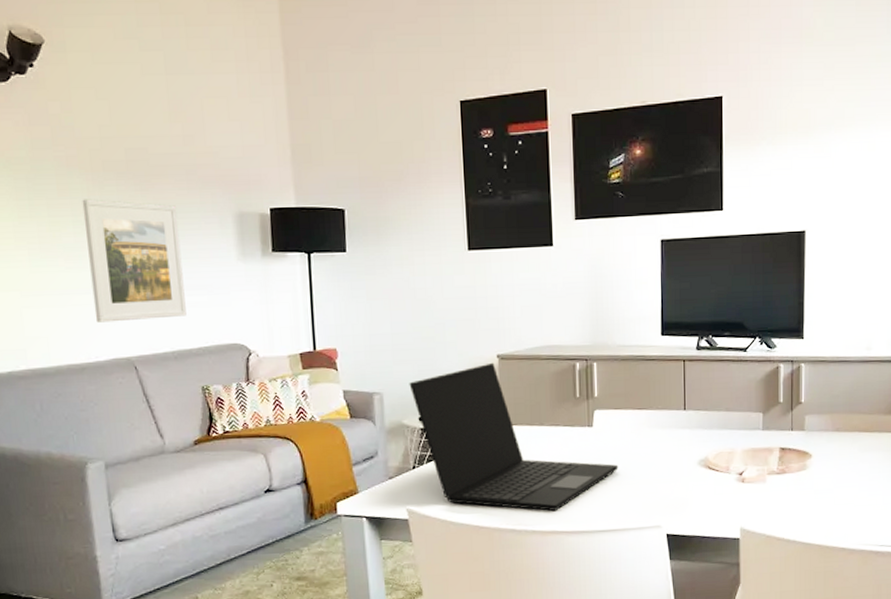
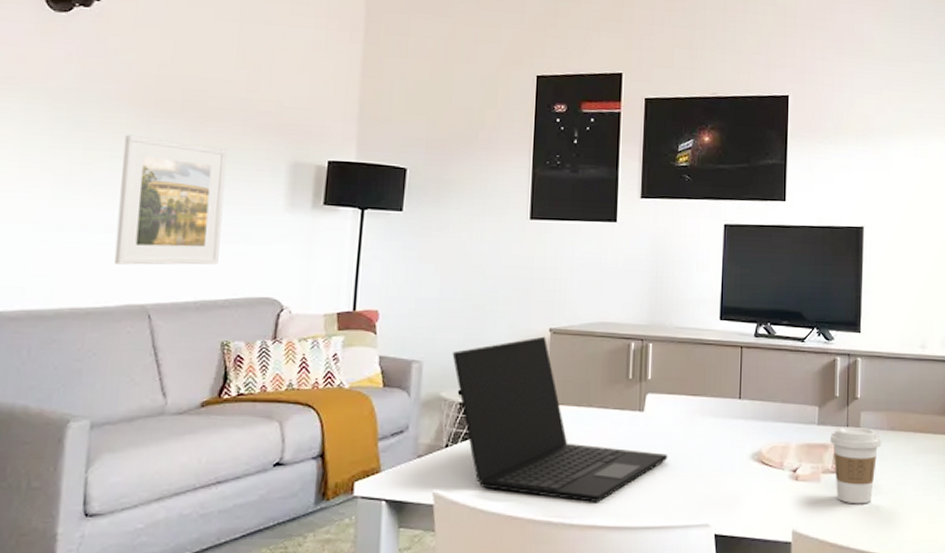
coffee cup: none [775,430,826,502] -> present [830,426,882,504]

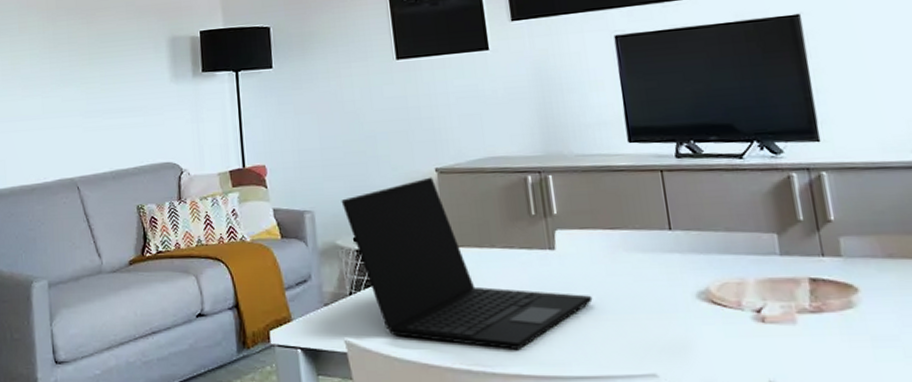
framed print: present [113,135,228,265] -> none [38,33,124,146]
coffee cup: present [830,426,882,504] -> none [800,255,878,351]

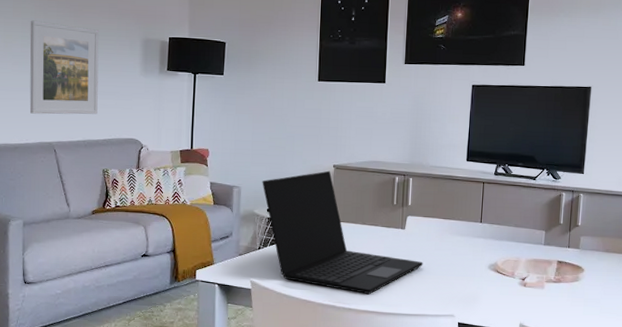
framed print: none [38,33,124,146] -> present [29,20,99,115]

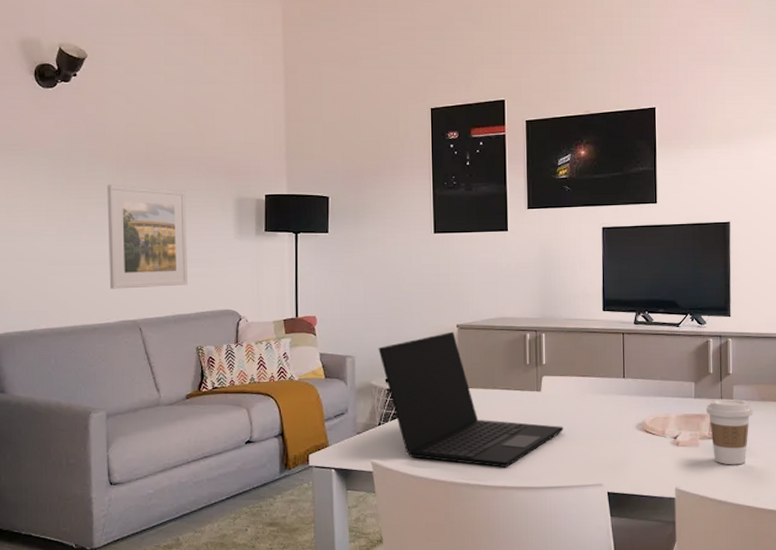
coffee cup: none [554,247,597,308] -> present [706,398,753,465]

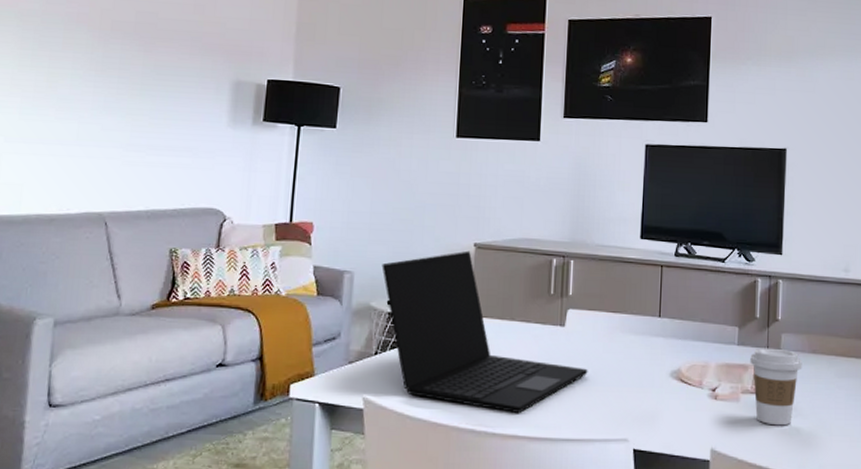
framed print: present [107,184,188,289] -> none [74,54,176,177]

